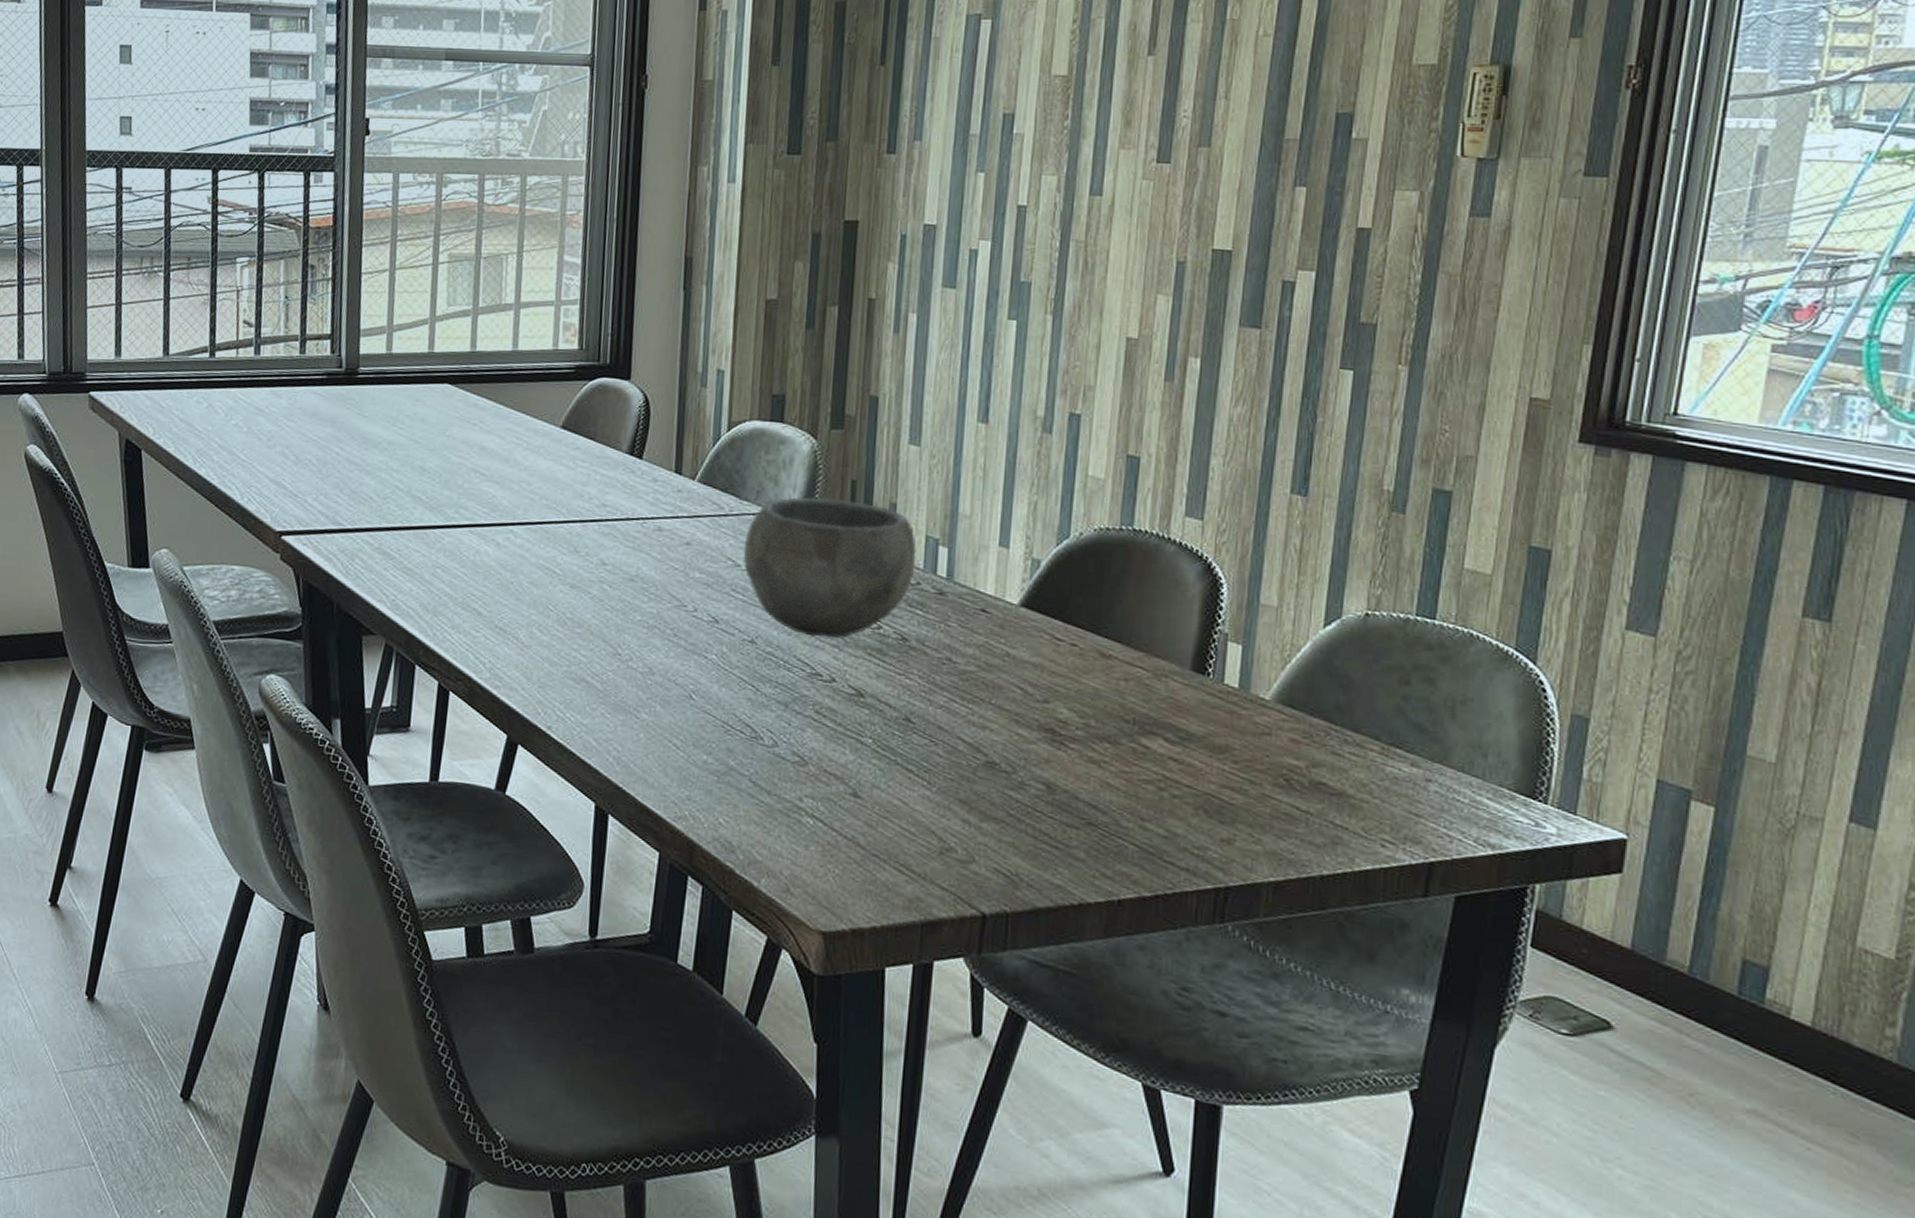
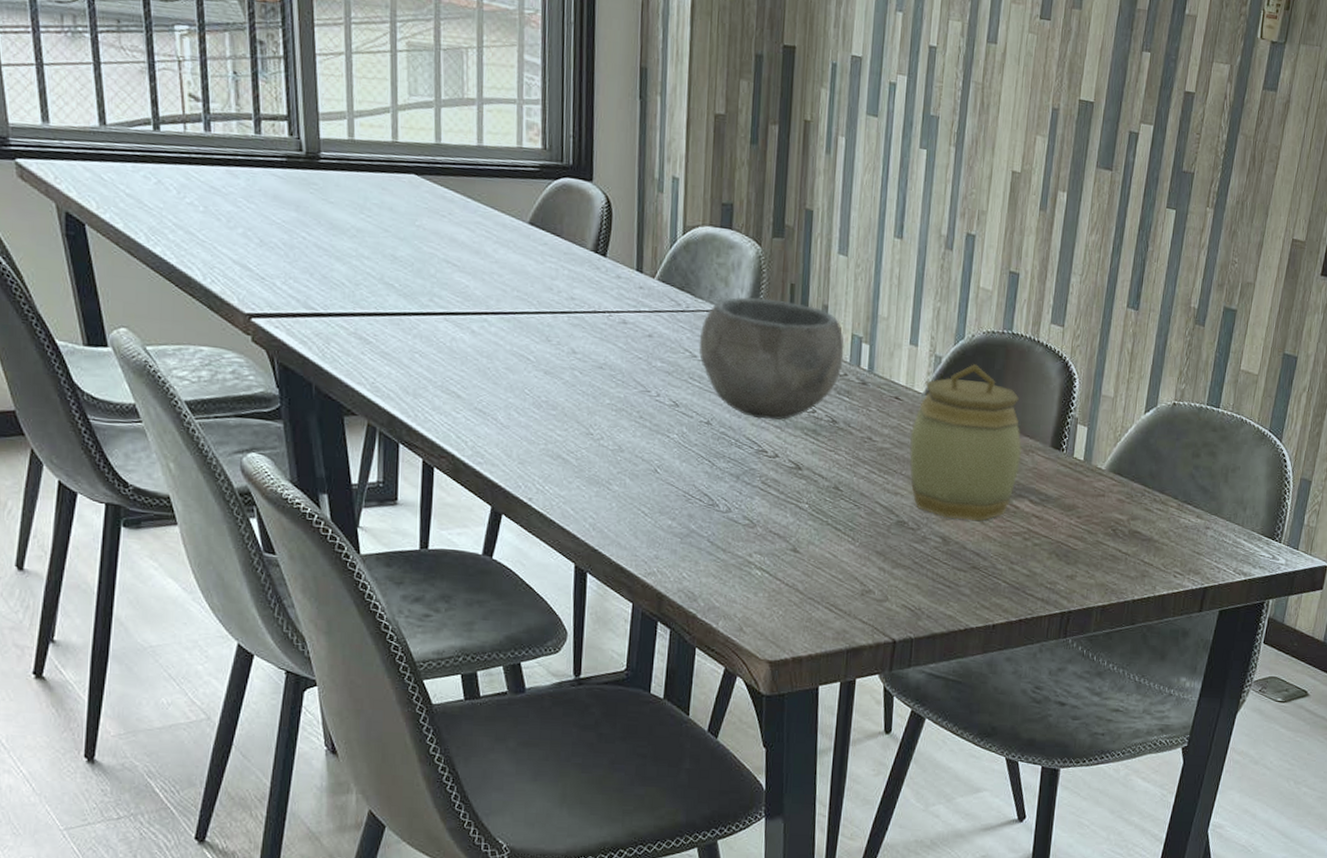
jar: none [1000,568,1152,764] -> present [909,364,1023,521]

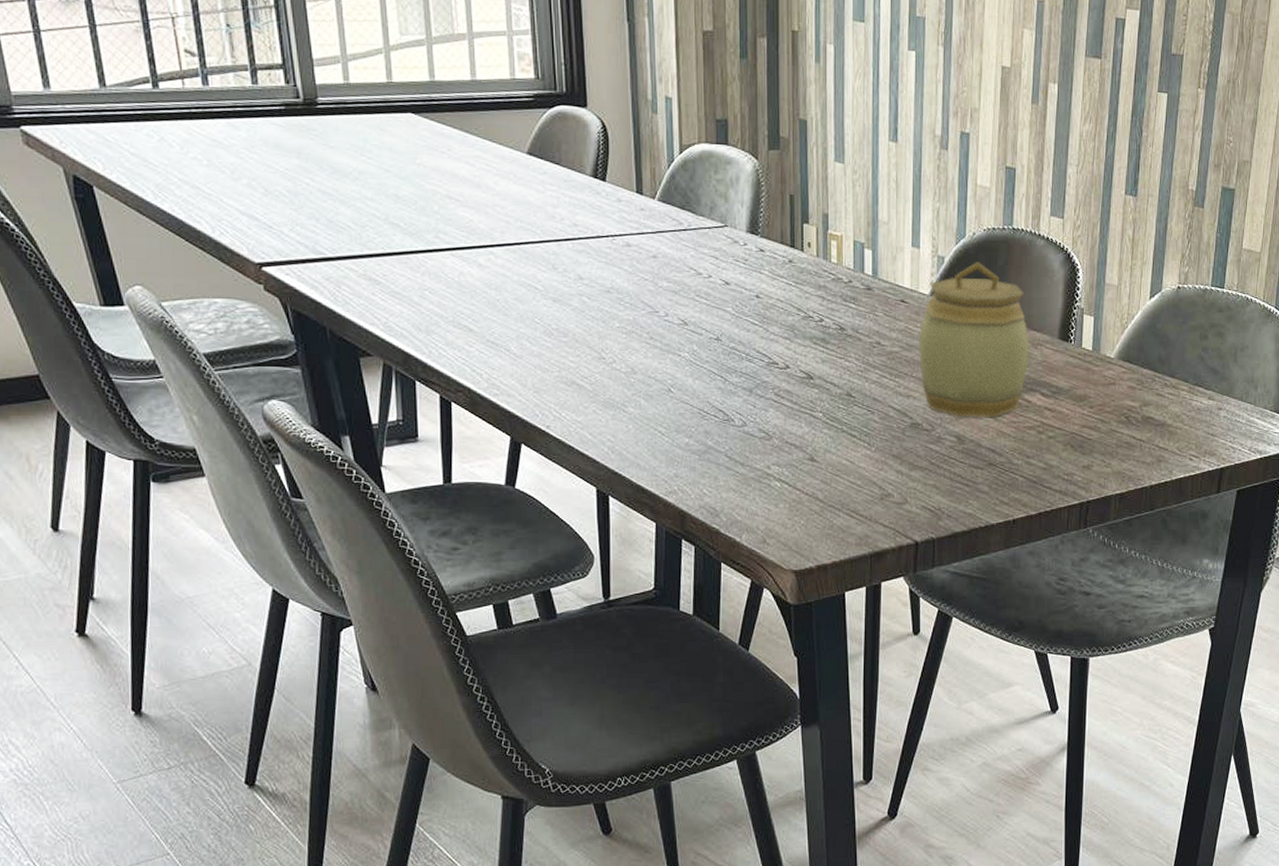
bowl: present [698,296,845,421] -> none [703,210,847,332]

